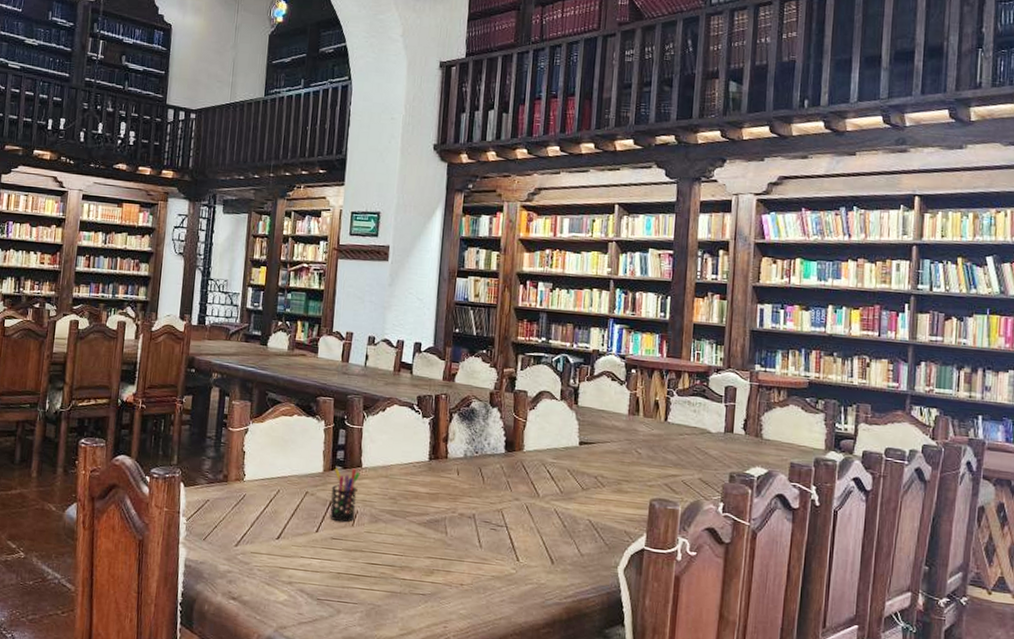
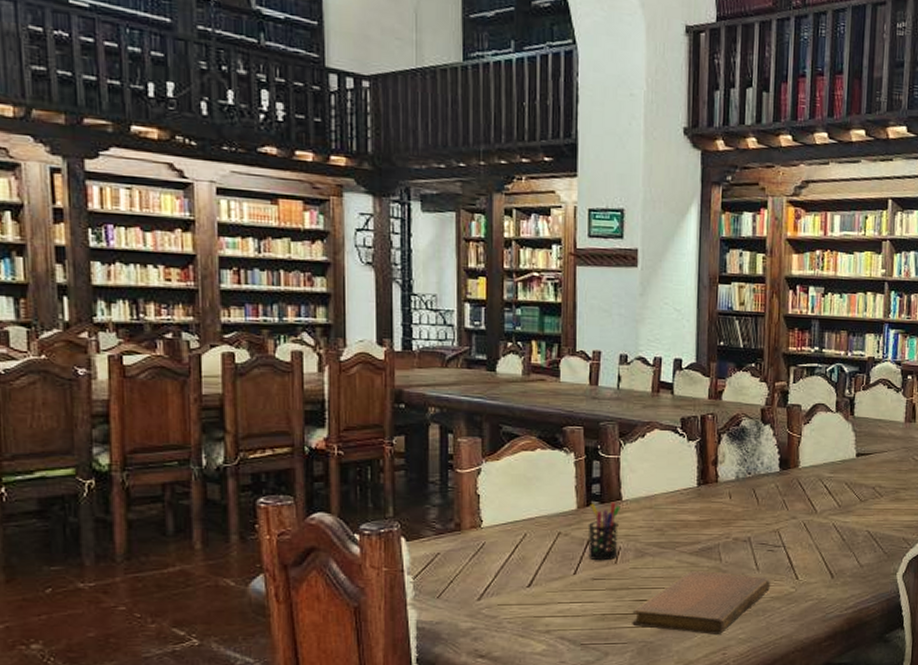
notebook: none [363,540,492,607] -> present [632,570,770,634]

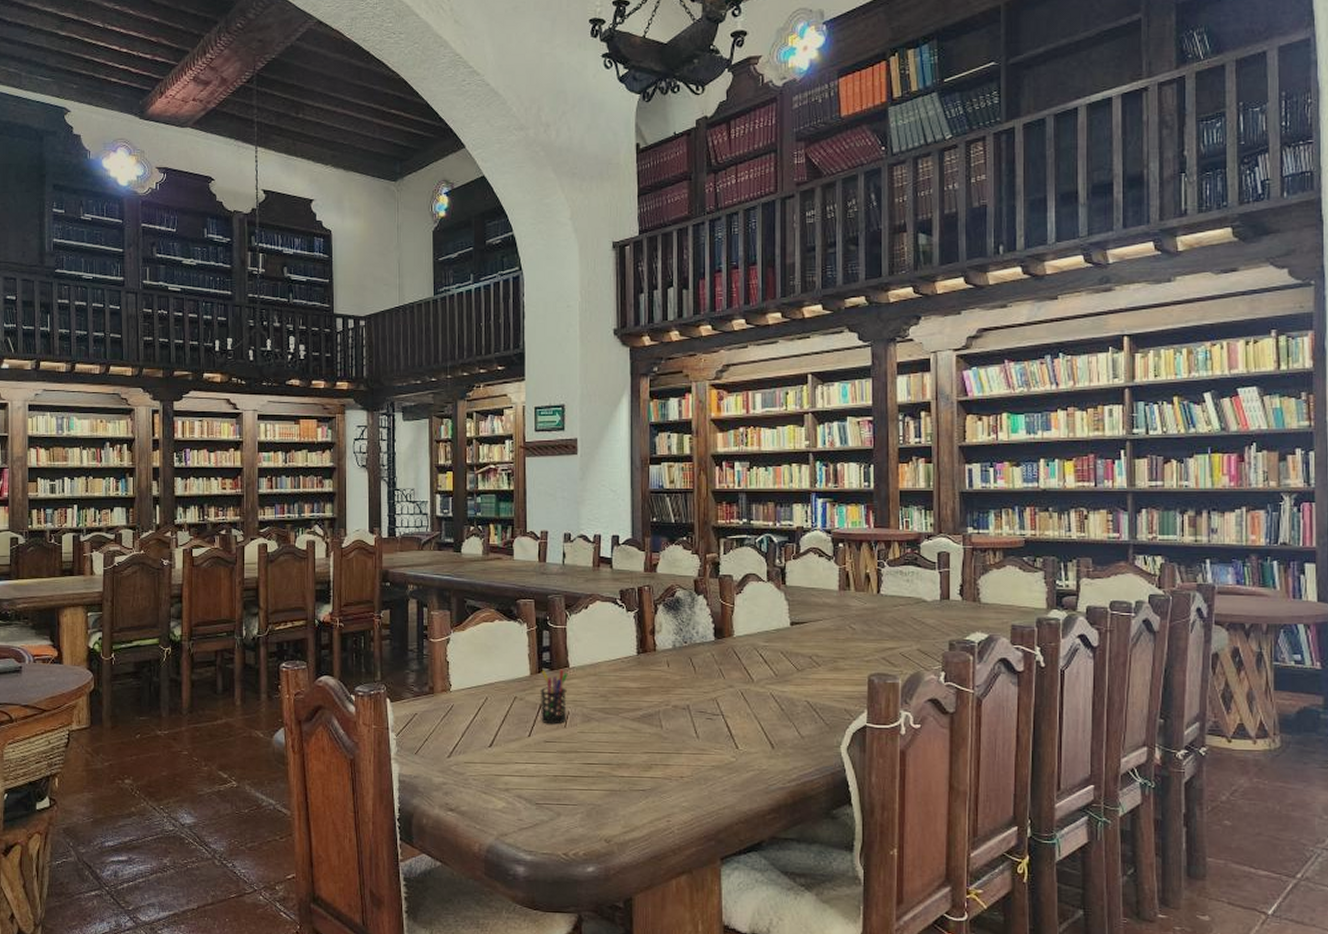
notebook: present [632,570,770,634] -> none [581,736,710,801]

